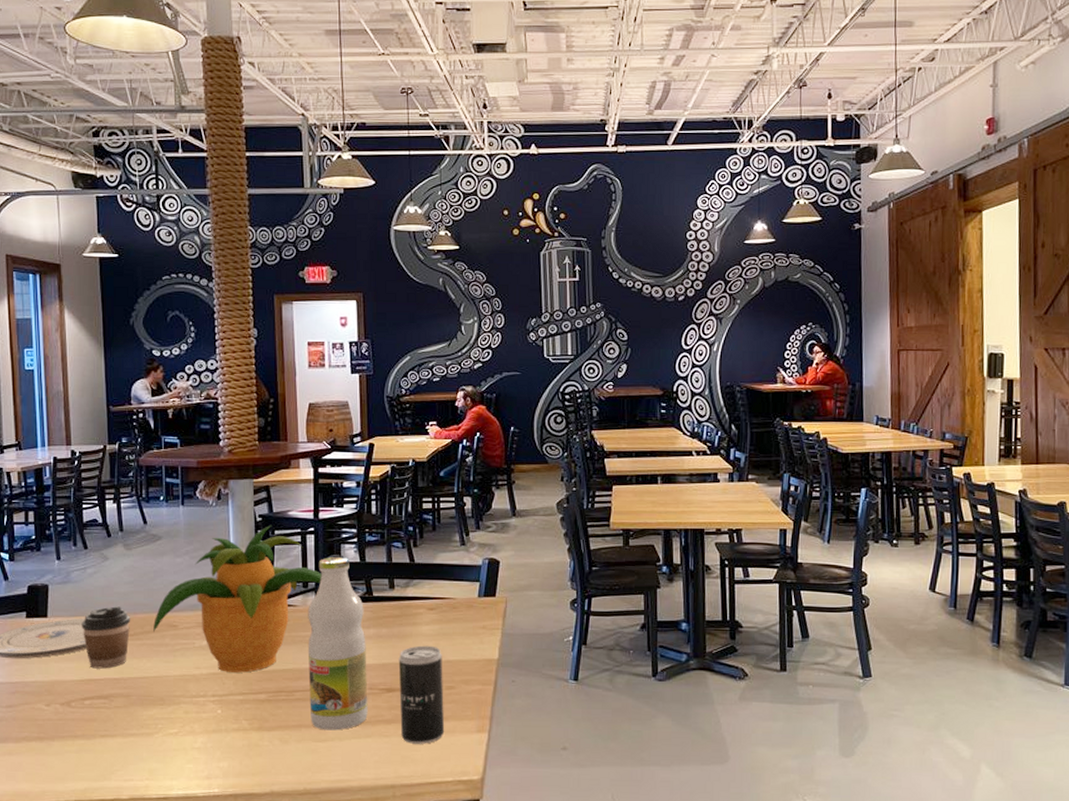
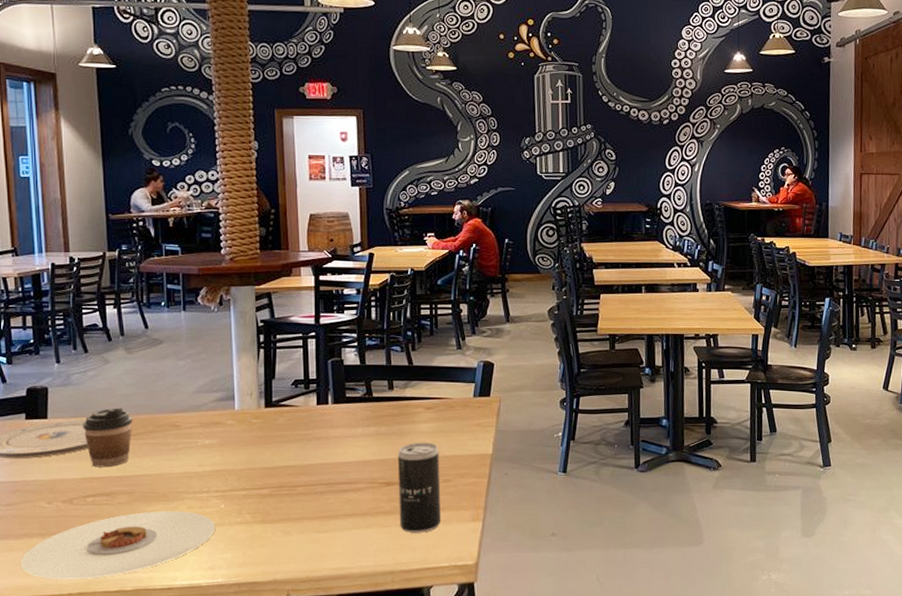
plate: none [18,716,211,787] -> present [19,511,215,580]
potted plant: present [153,526,322,673] -> none [156,330,323,469]
bottle: present [307,556,368,731] -> none [309,359,368,522]

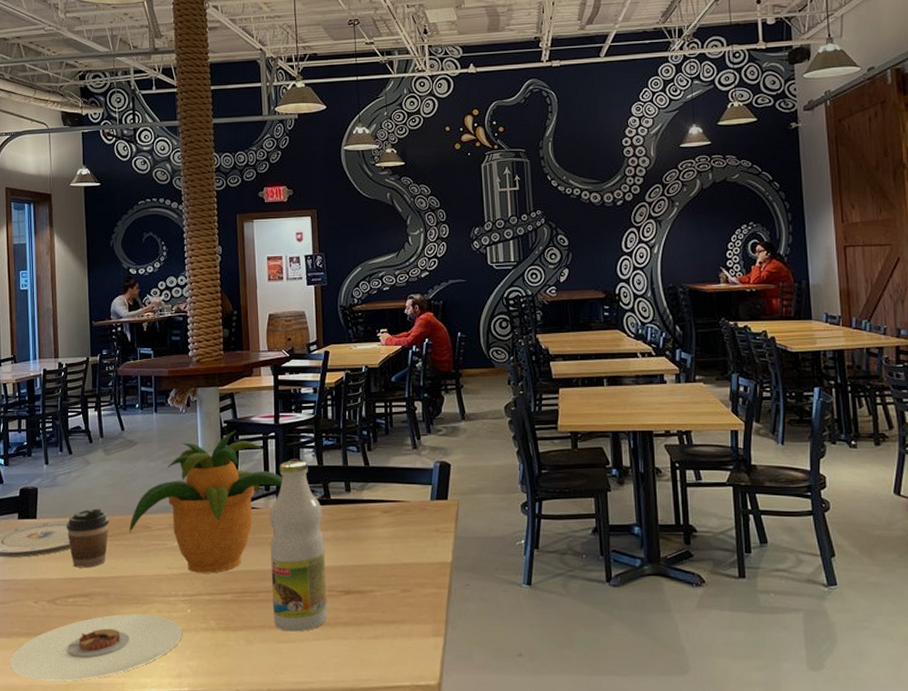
potted plant: none [156,330,323,469] -> present [130,431,282,573]
bottle: none [309,359,368,522] -> present [270,460,327,632]
beverage can: present [397,442,442,533] -> none [356,548,402,647]

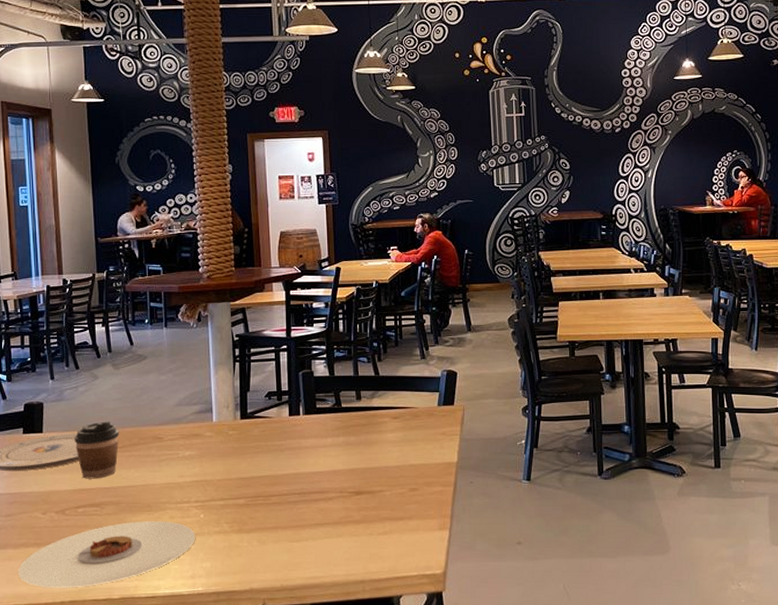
potted plant: present [130,431,282,573] -> none [140,344,295,480]
bottle: present [270,460,327,632] -> none [282,371,339,531]

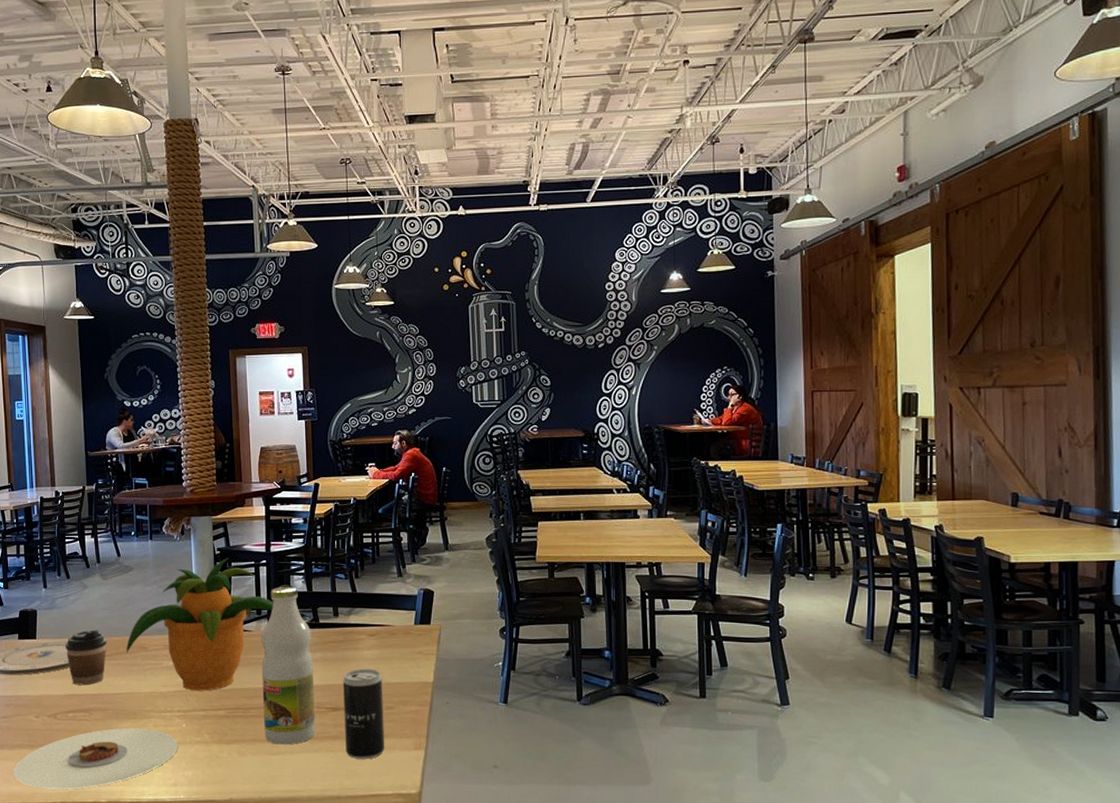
potted plant: none [140,344,295,480] -> present [127,558,273,691]
bottle: none [282,371,339,531] -> present [261,586,316,745]
beverage can: none [366,451,409,542] -> present [342,668,385,759]

